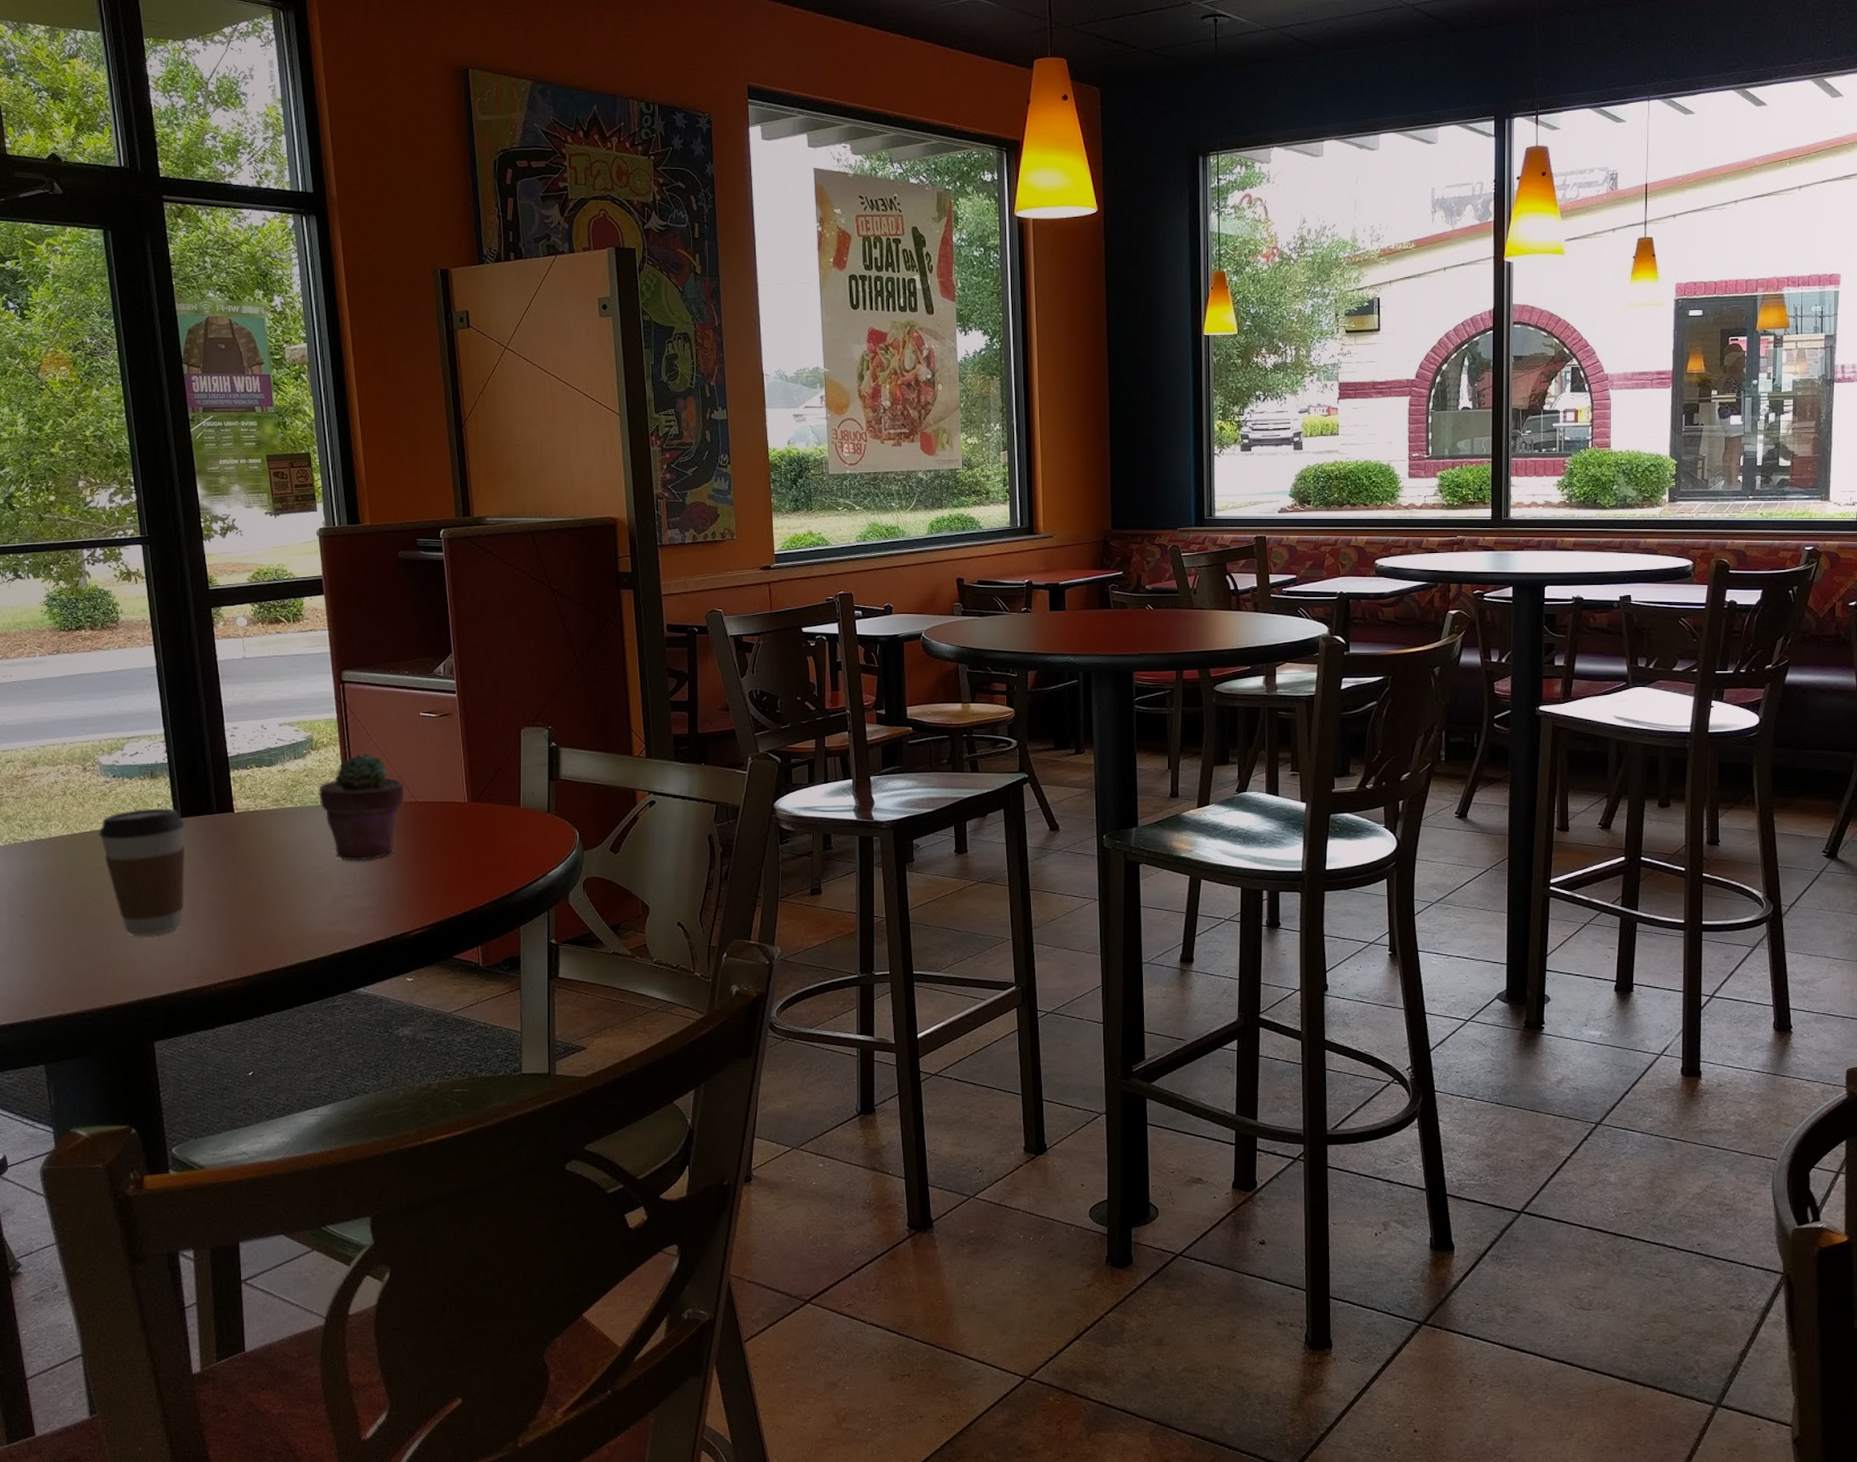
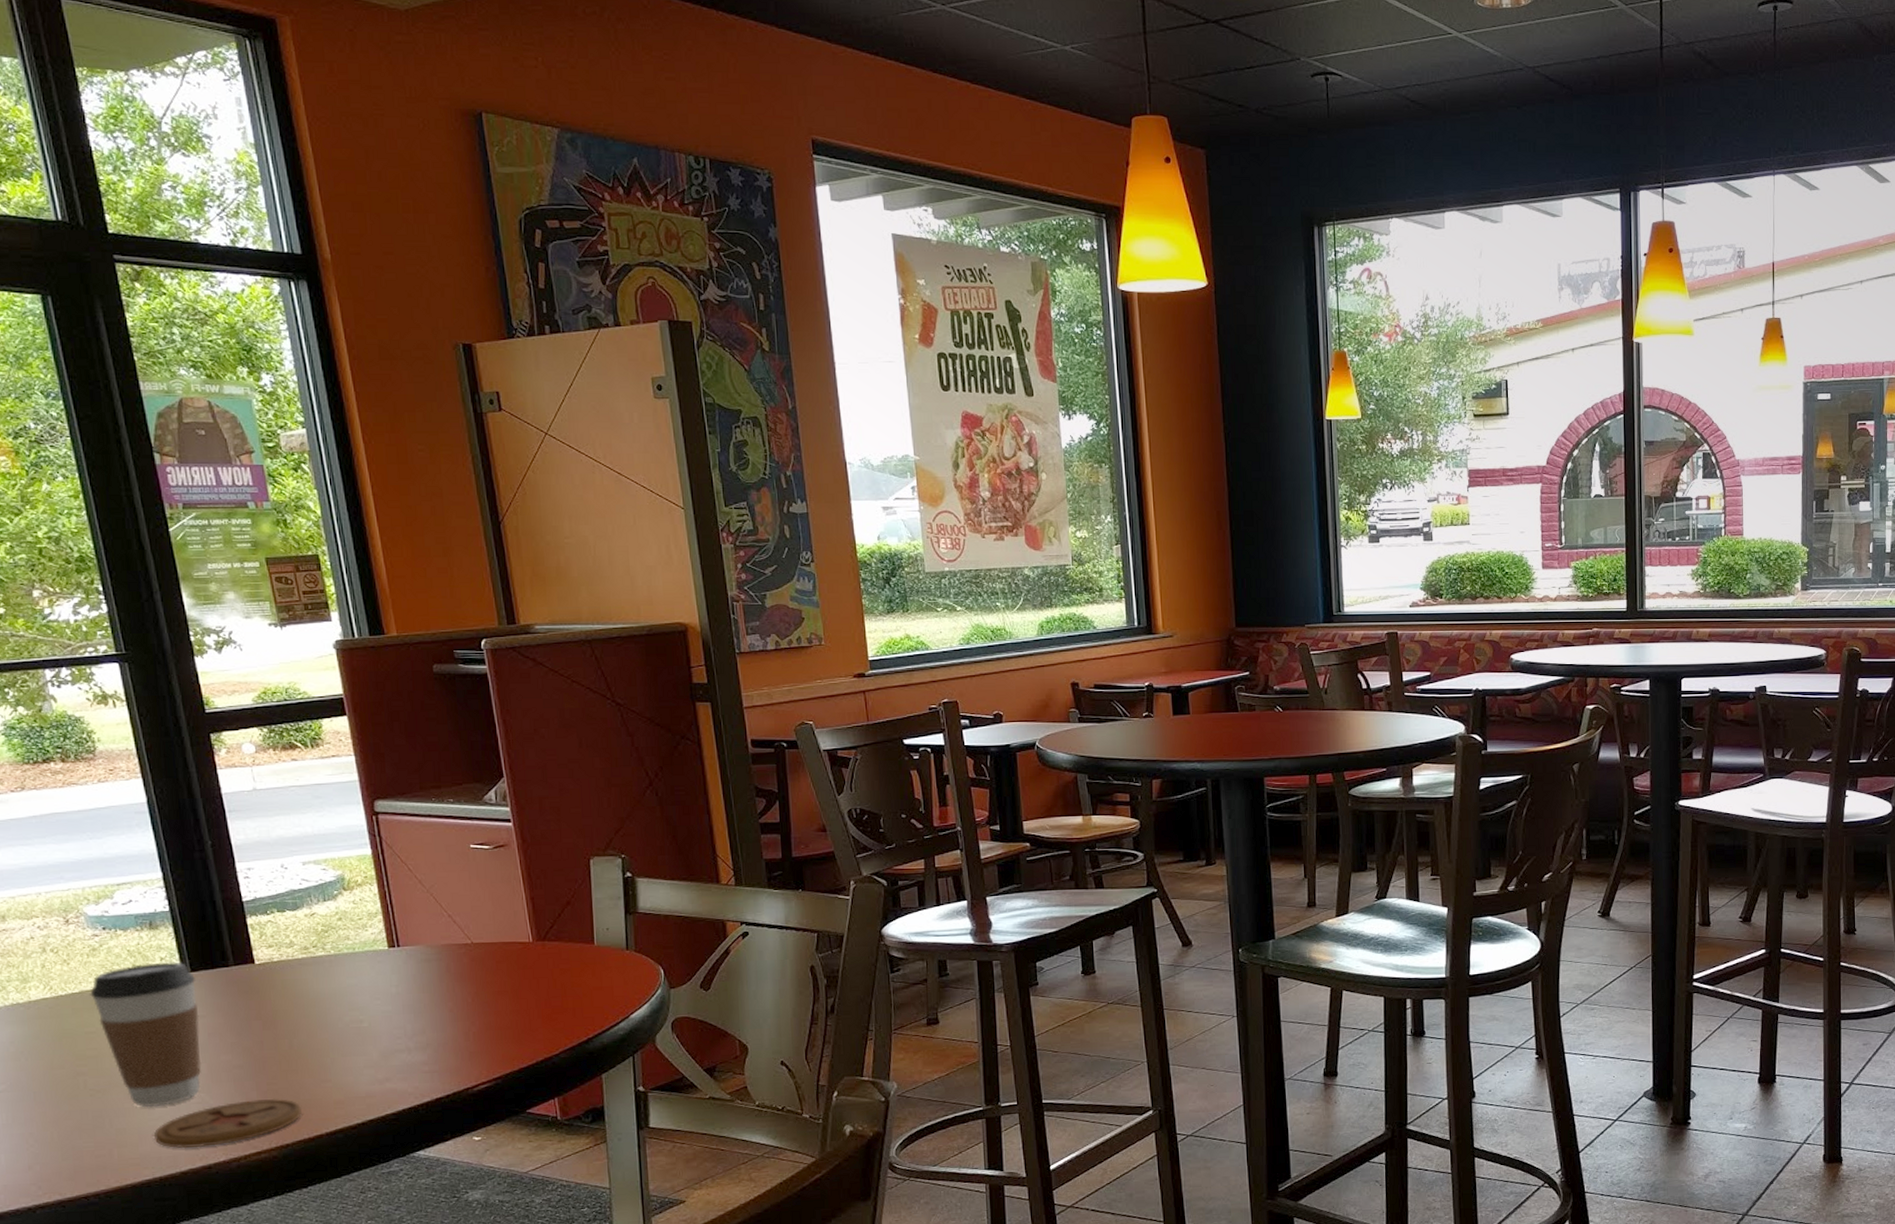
coaster: none [142,933,264,975] -> present [154,1098,302,1149]
potted succulent: present [319,753,403,861] -> none [355,891,457,1012]

